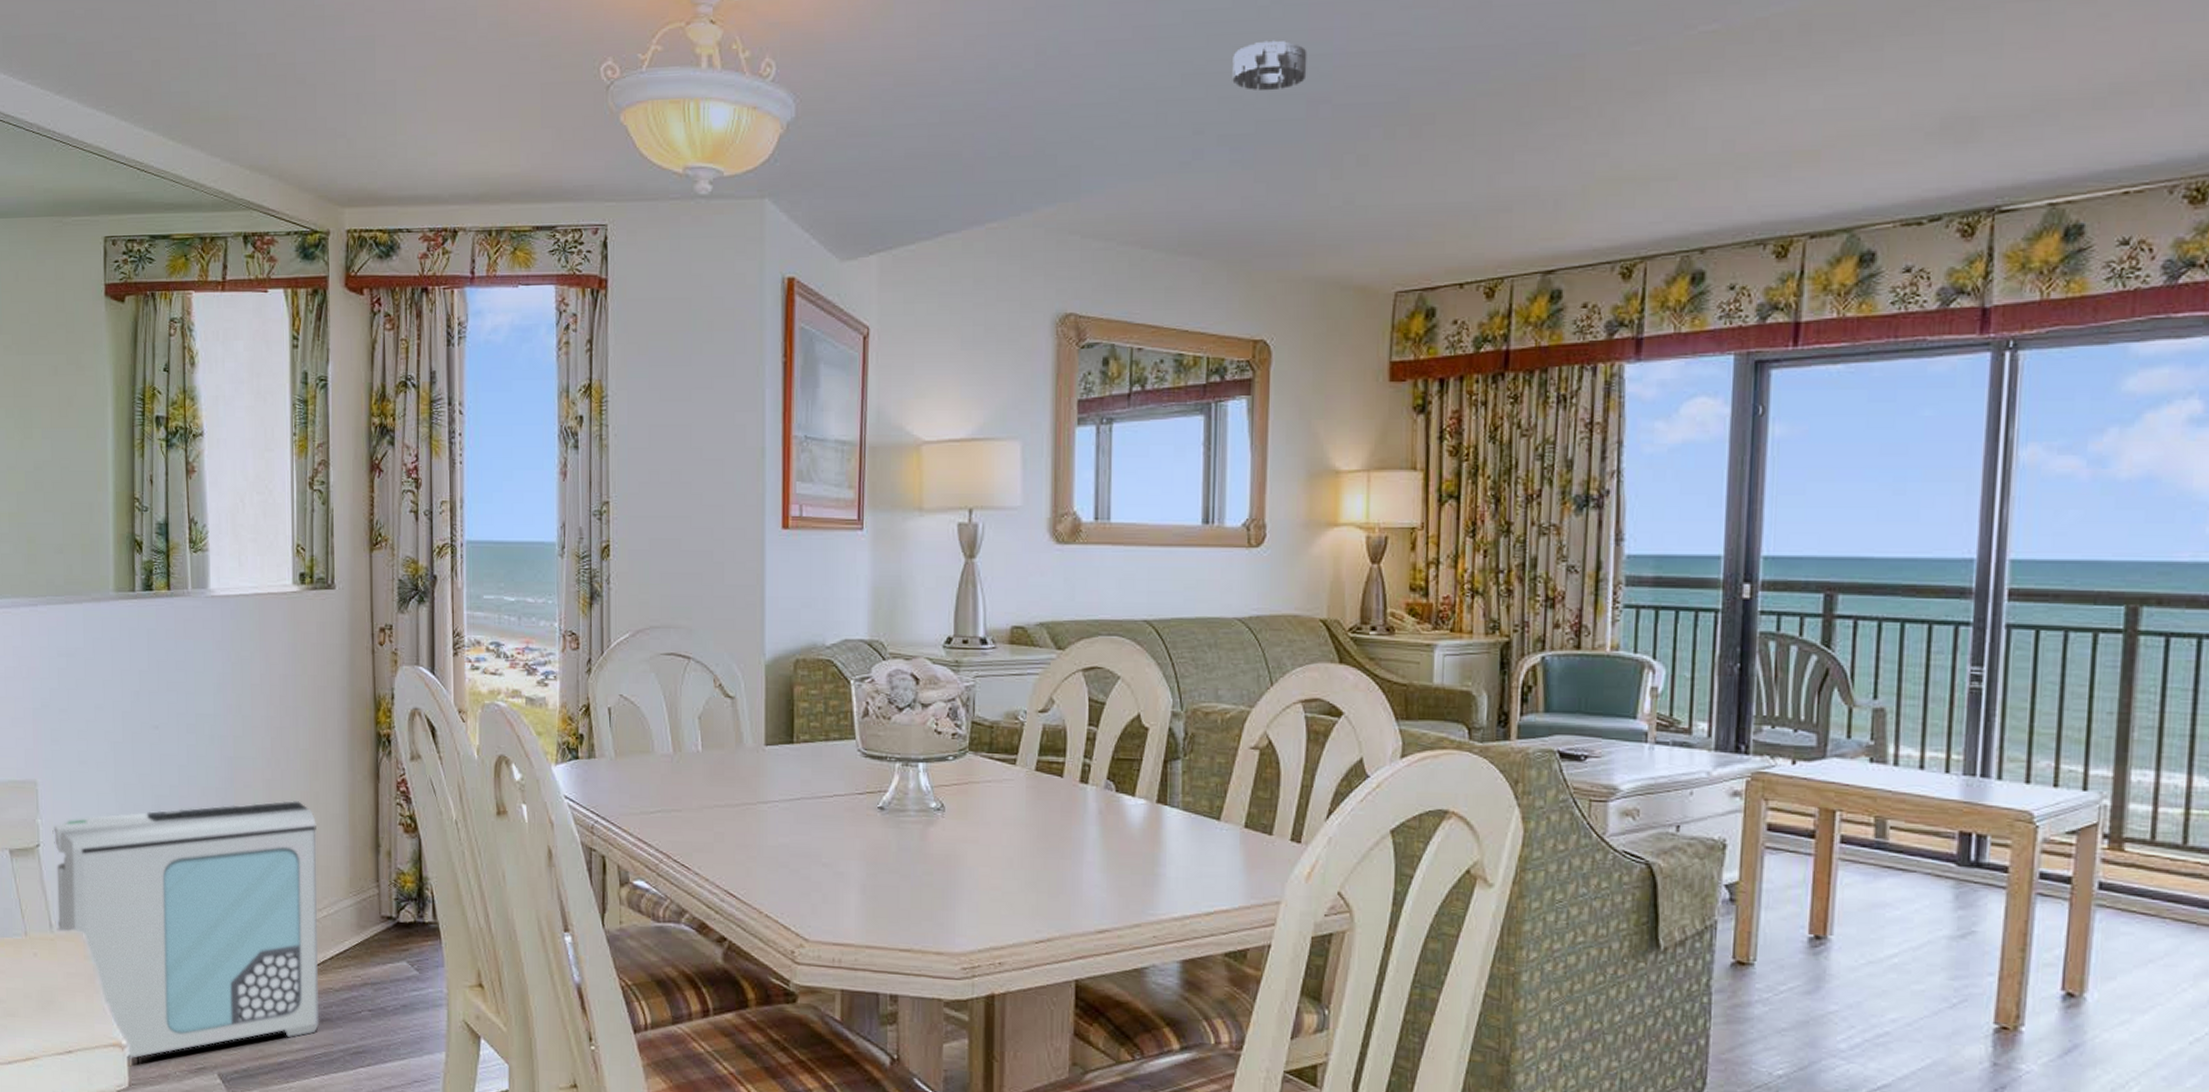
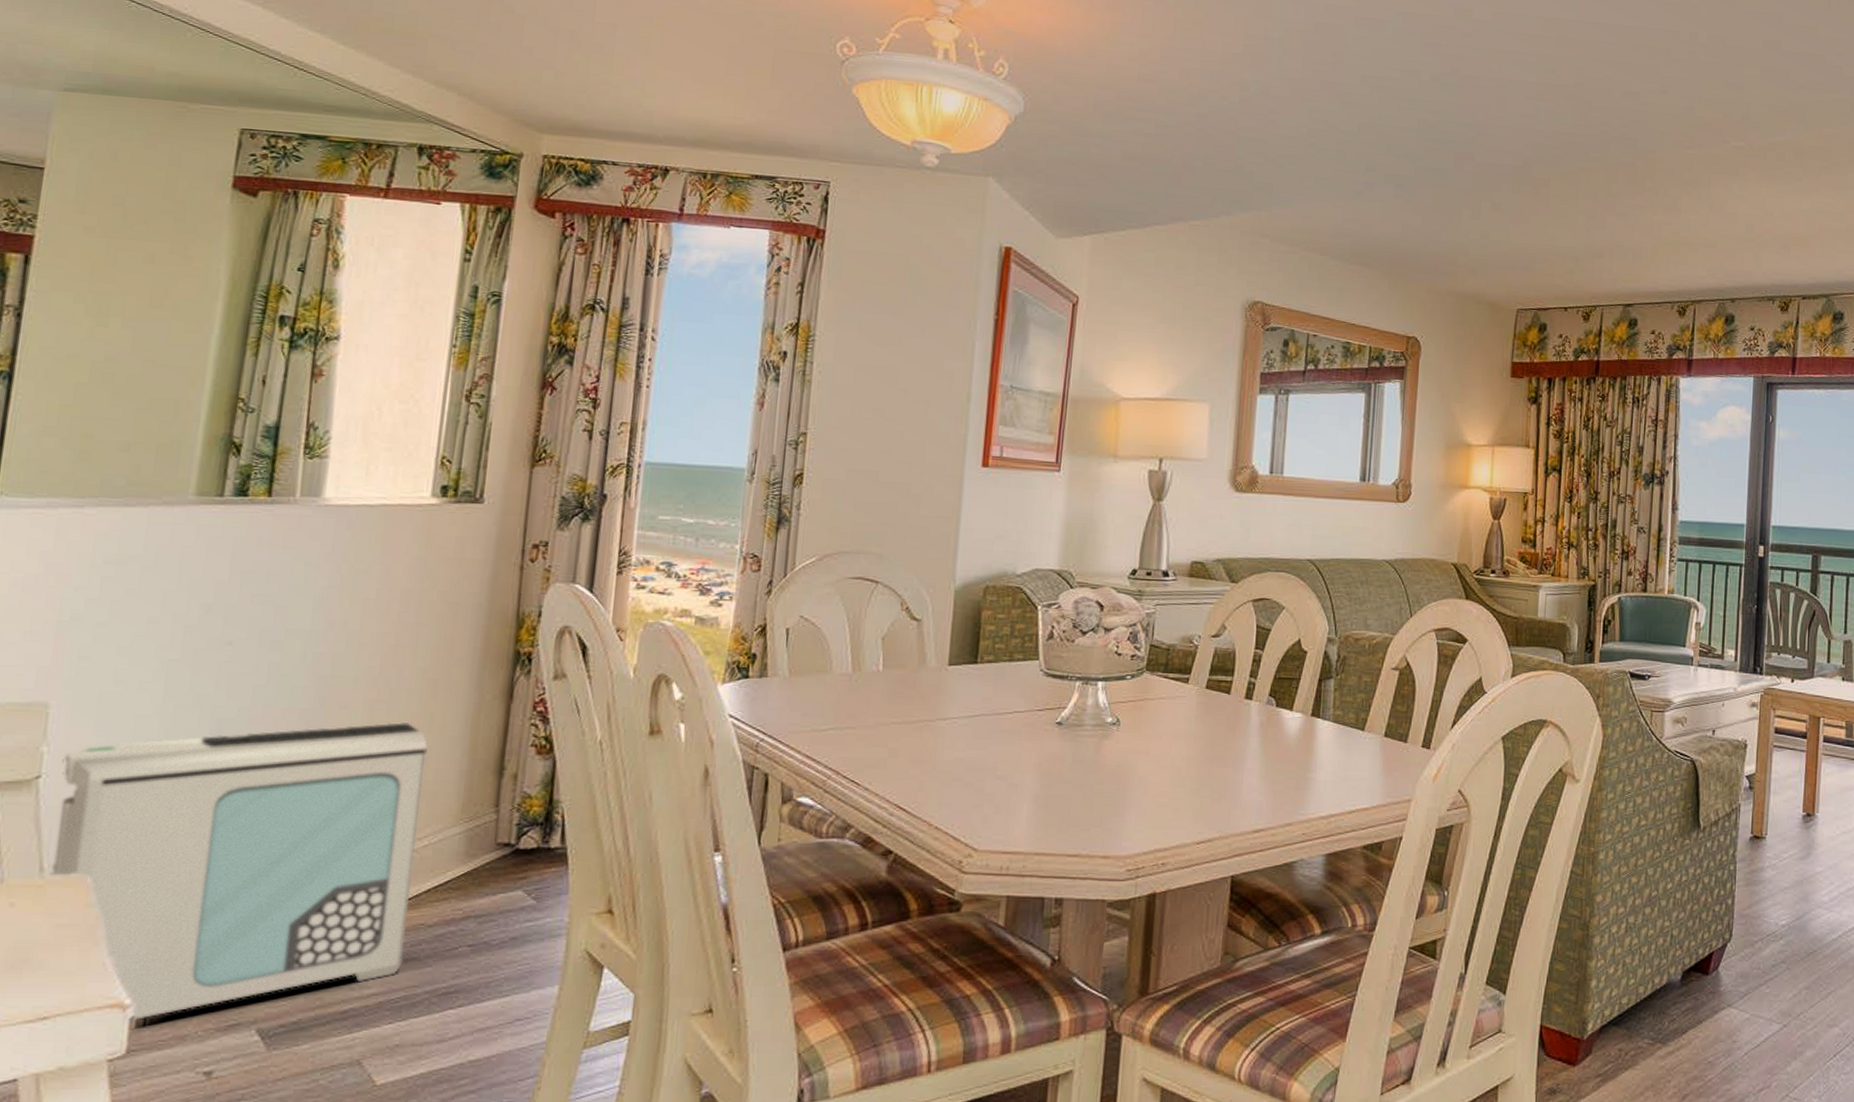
smoke detector: present [1232,40,1307,91] -> none [1398,107,1457,146]

